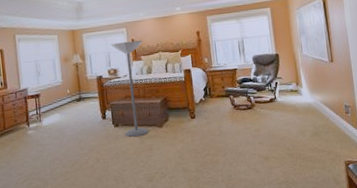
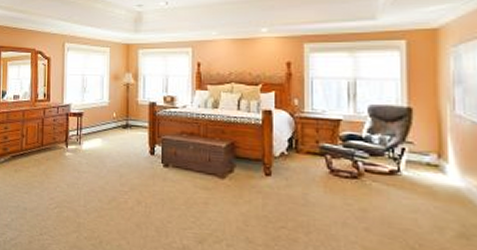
floor lamp: present [111,40,149,138] -> none [171,64,212,185]

